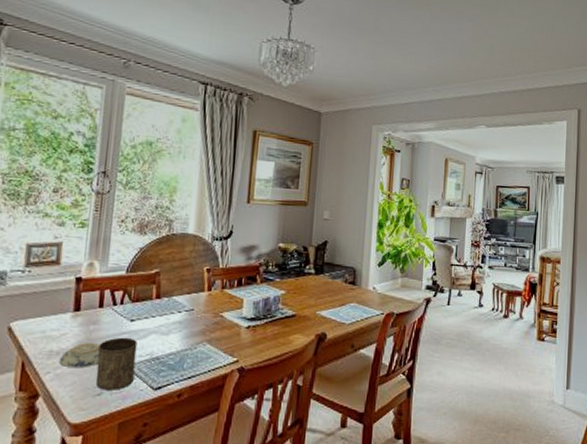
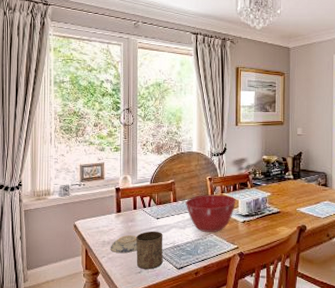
mixing bowl: none [171,290,241,341] -> present [185,194,237,233]

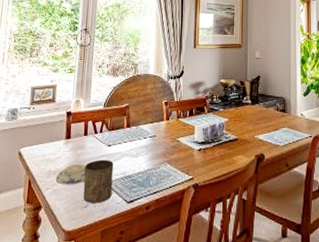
mixing bowl: present [185,194,237,233] -> none [138,119,193,162]

